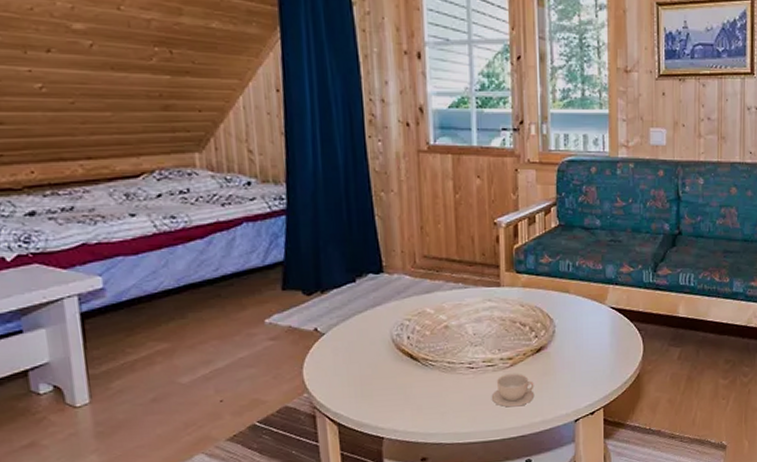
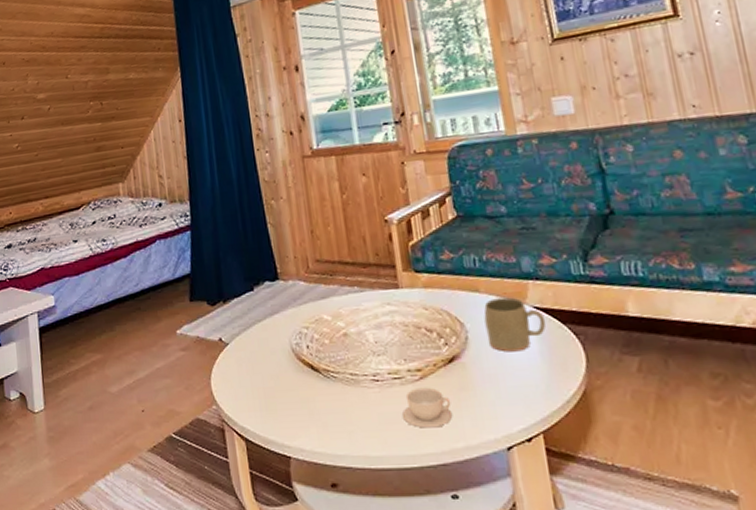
mug: none [570,298,618,344] -> present [483,297,546,352]

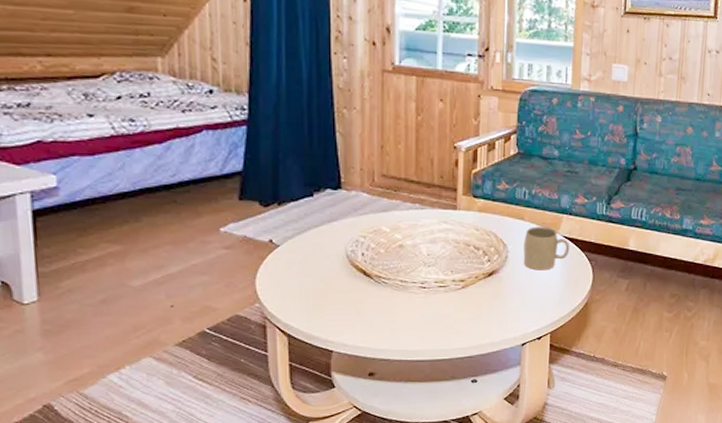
teacup: present [403,387,453,428] -> none [442,295,484,328]

